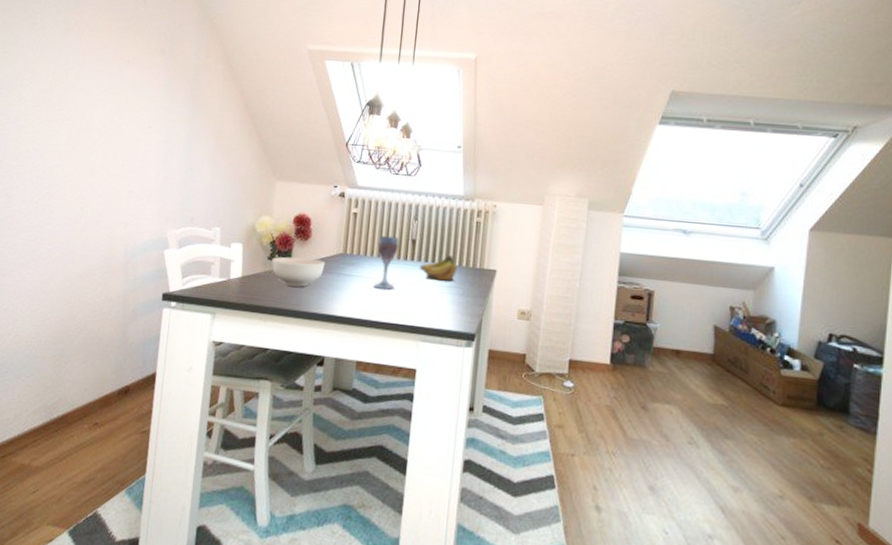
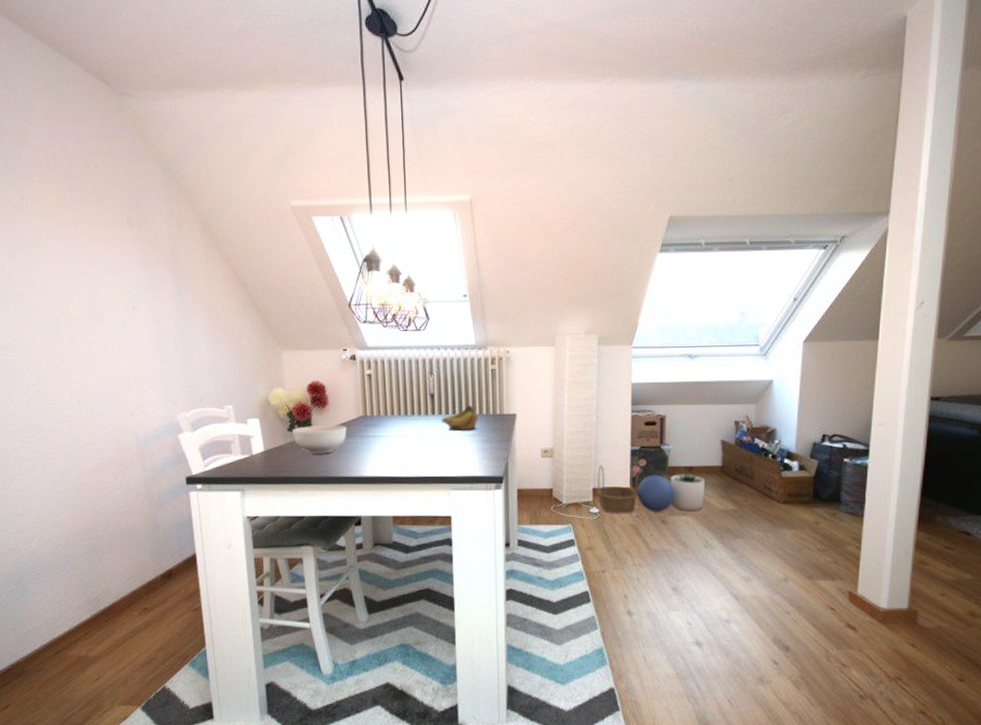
cup: present [373,235,399,290] -> none [396,393,419,447]
basket: none [573,335,620,392] -> present [597,465,639,512]
ball: none [617,353,659,396] -> present [637,475,675,512]
planter: none [653,356,694,401] -> present [671,474,706,511]

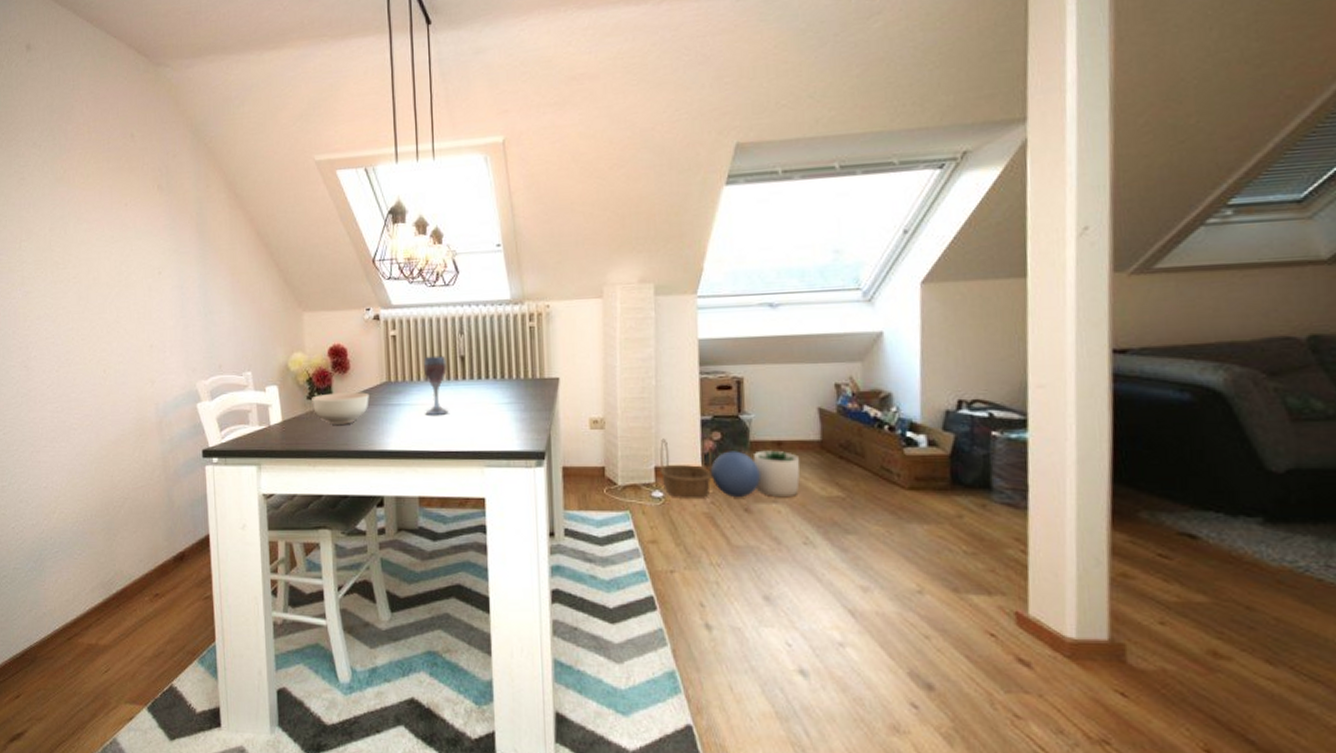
cup: none [396,393,419,447] -> present [423,355,449,416]
fruit: present [441,405,478,432] -> none [472,368,515,399]

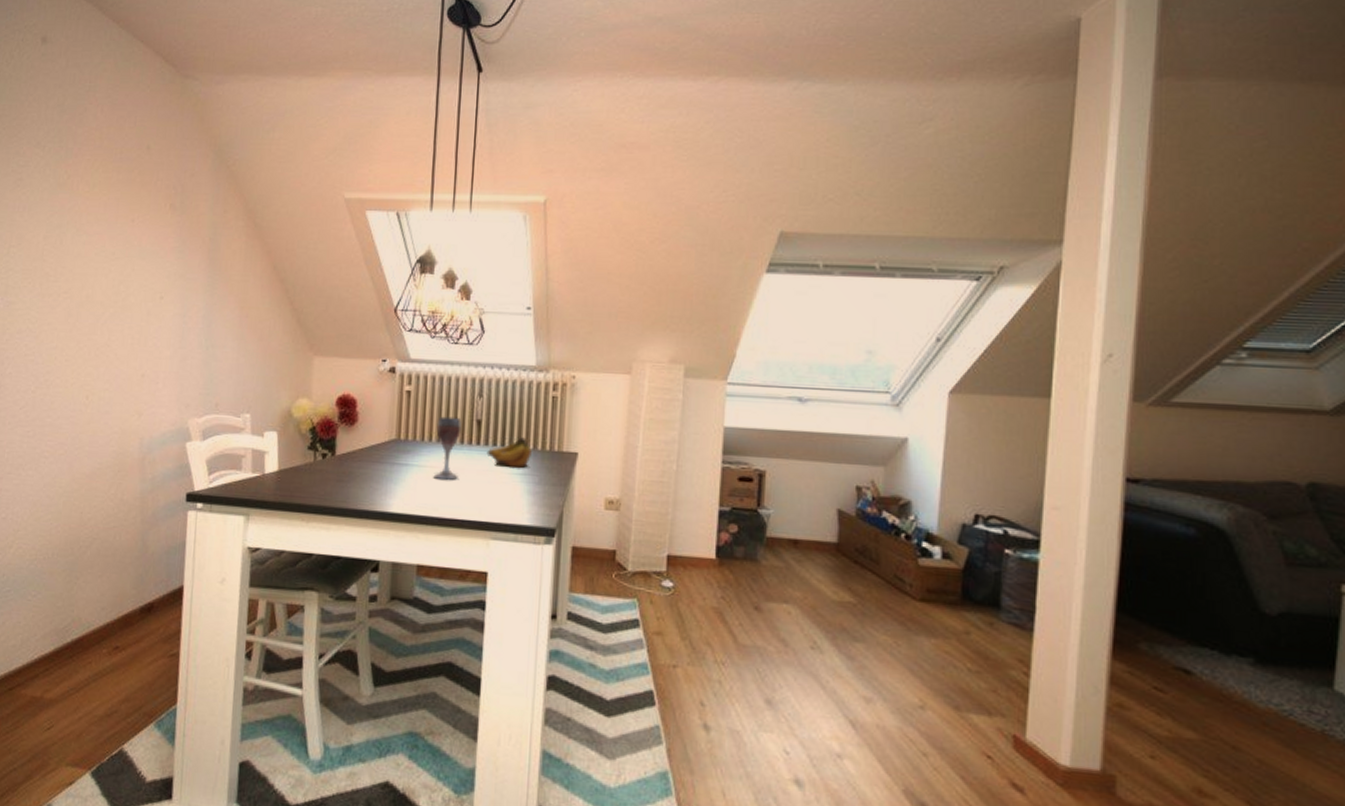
bowl: present [312,392,369,425] -> none [312,445,376,480]
fruit: none [472,368,515,399] -> present [486,437,532,469]
basket: present [659,438,713,497] -> none [672,526,727,591]
ball: present [711,451,760,498] -> none [724,545,774,595]
planter: present [754,450,800,498] -> none [768,547,815,599]

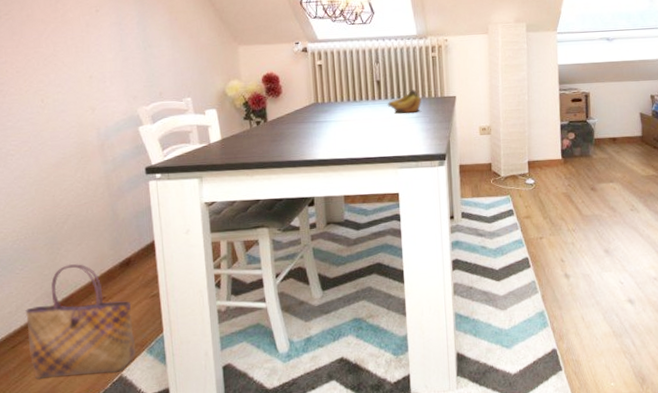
tote bag: none [26,598,145,744] -> present [25,263,136,379]
cup: present [433,416,462,481] -> none [345,80,368,130]

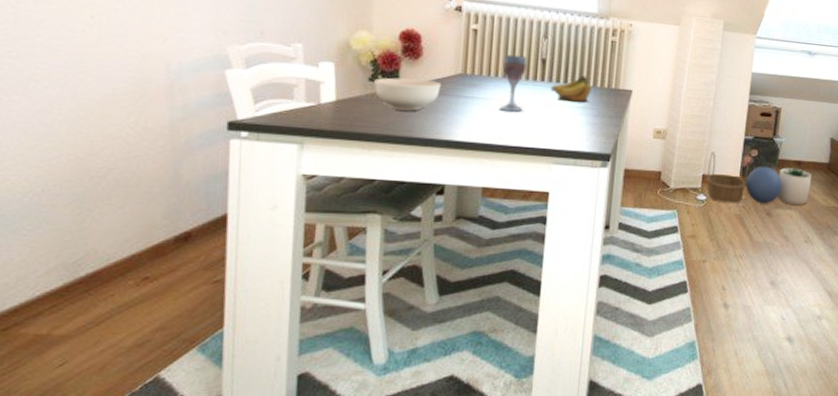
tote bag: present [25,263,136,379] -> none [27,230,184,373]
bowl: none [248,112,300,140] -> present [374,77,441,111]
cup: none [345,80,368,130] -> present [499,54,527,112]
basket: none [531,138,569,183] -> present [706,151,749,202]
ball: none [568,146,602,181] -> present [746,166,783,204]
planter: none [597,144,628,179] -> present [777,167,812,206]

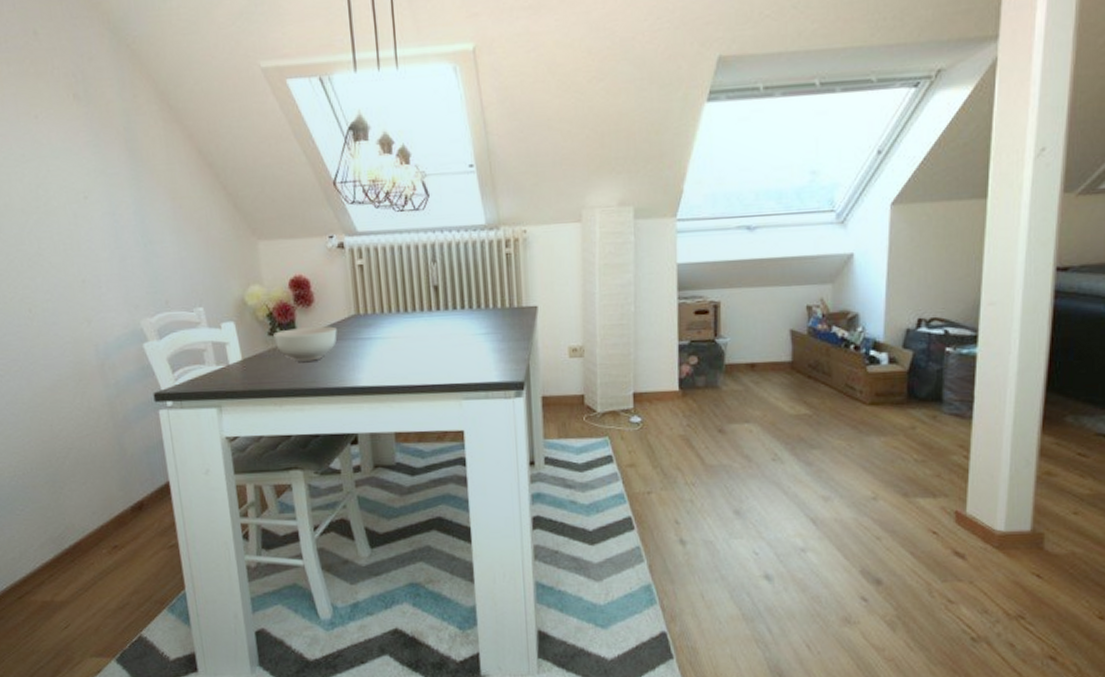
cup: present [499,54,527,112] -> none [394,285,423,350]
fruit: present [550,75,592,103] -> none [447,297,492,330]
basket: present [706,151,749,202] -> none [638,364,689,421]
ball: present [746,166,783,204] -> none [688,374,734,420]
planter: present [777,167,812,206] -> none [729,372,772,418]

